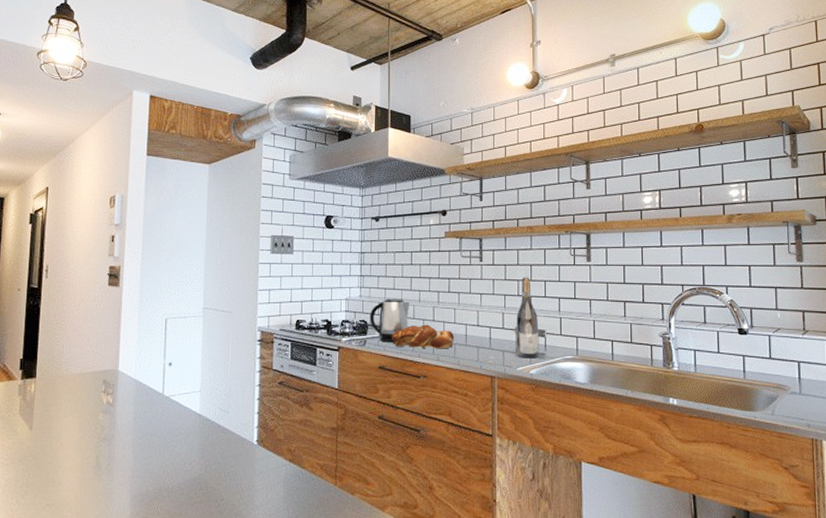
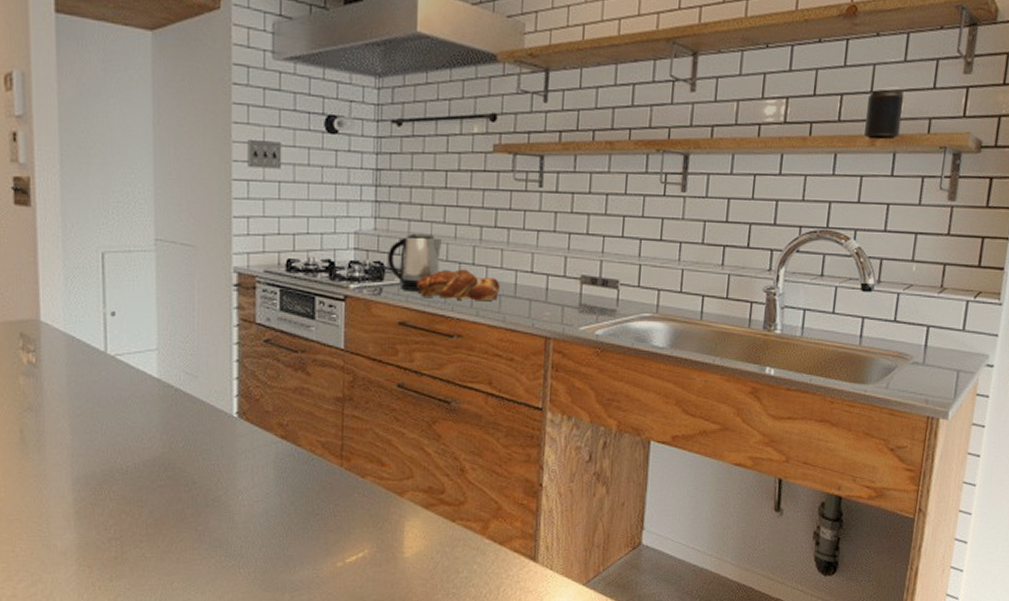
wine bottle: present [516,277,539,358] -> none [580,210,612,316]
soda can: none [720,181,750,218] -> present [863,89,905,140]

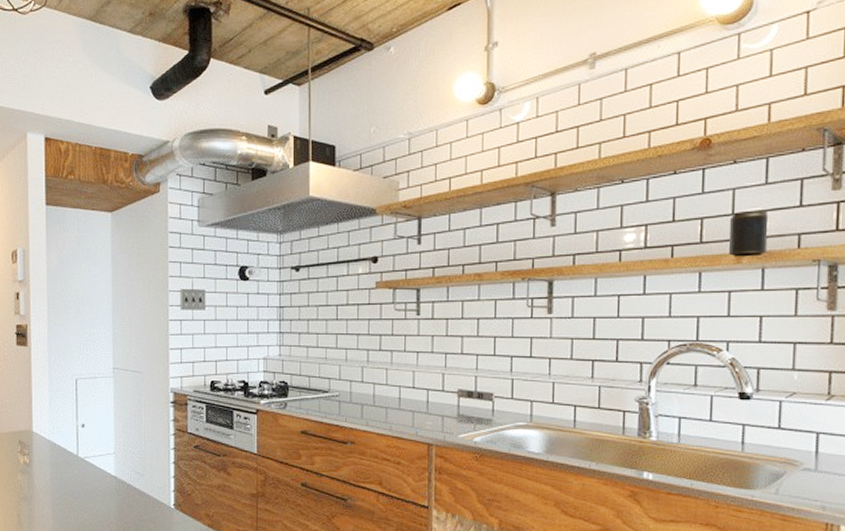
kettle: present [387,232,442,292] -> none [290,356,335,406]
bread loaf: present [416,269,500,302] -> none [314,386,385,413]

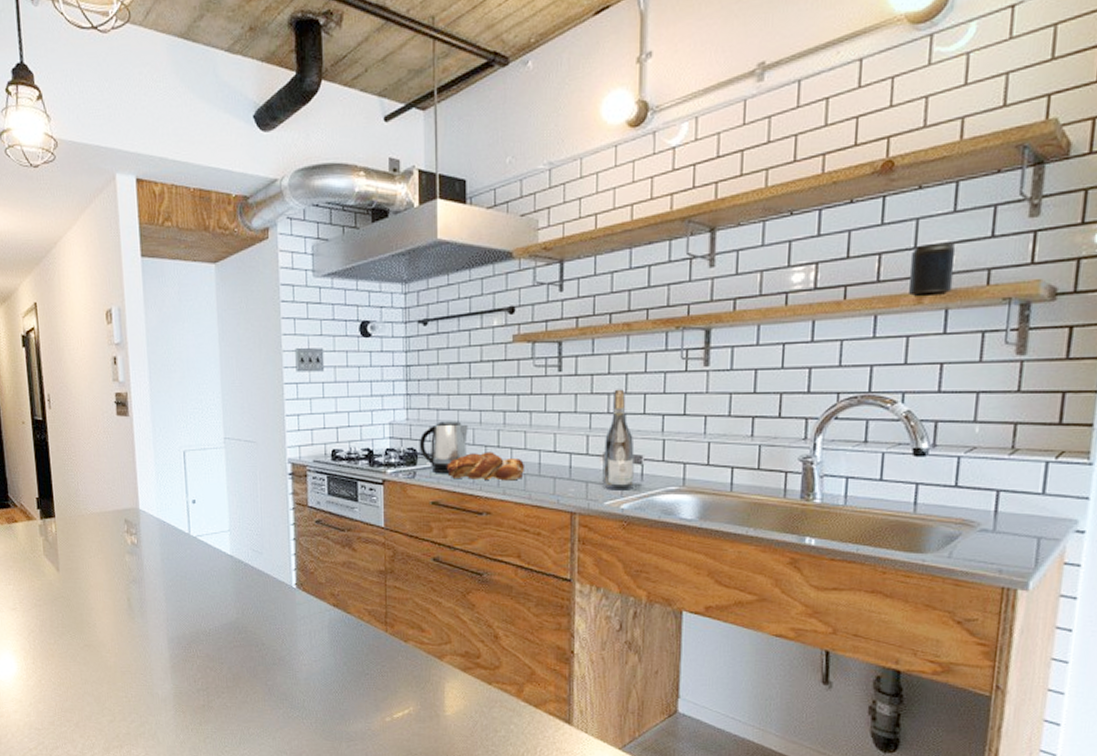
kettle: none [290,356,335,406] -> present [419,420,468,474]
bread loaf: none [314,386,385,413] -> present [446,451,524,481]
wine bottle: none [458,332,486,425] -> present [604,389,635,490]

